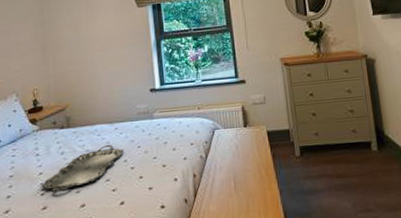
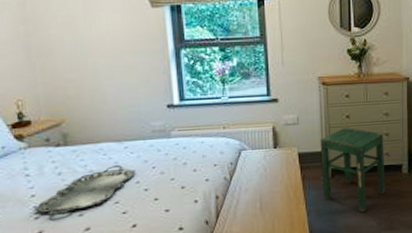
stool: none [287,105,357,192] -> present [320,127,386,212]

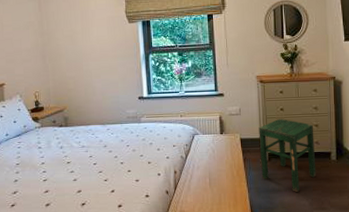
serving tray: present [33,165,135,215] -> none [42,143,114,179]

